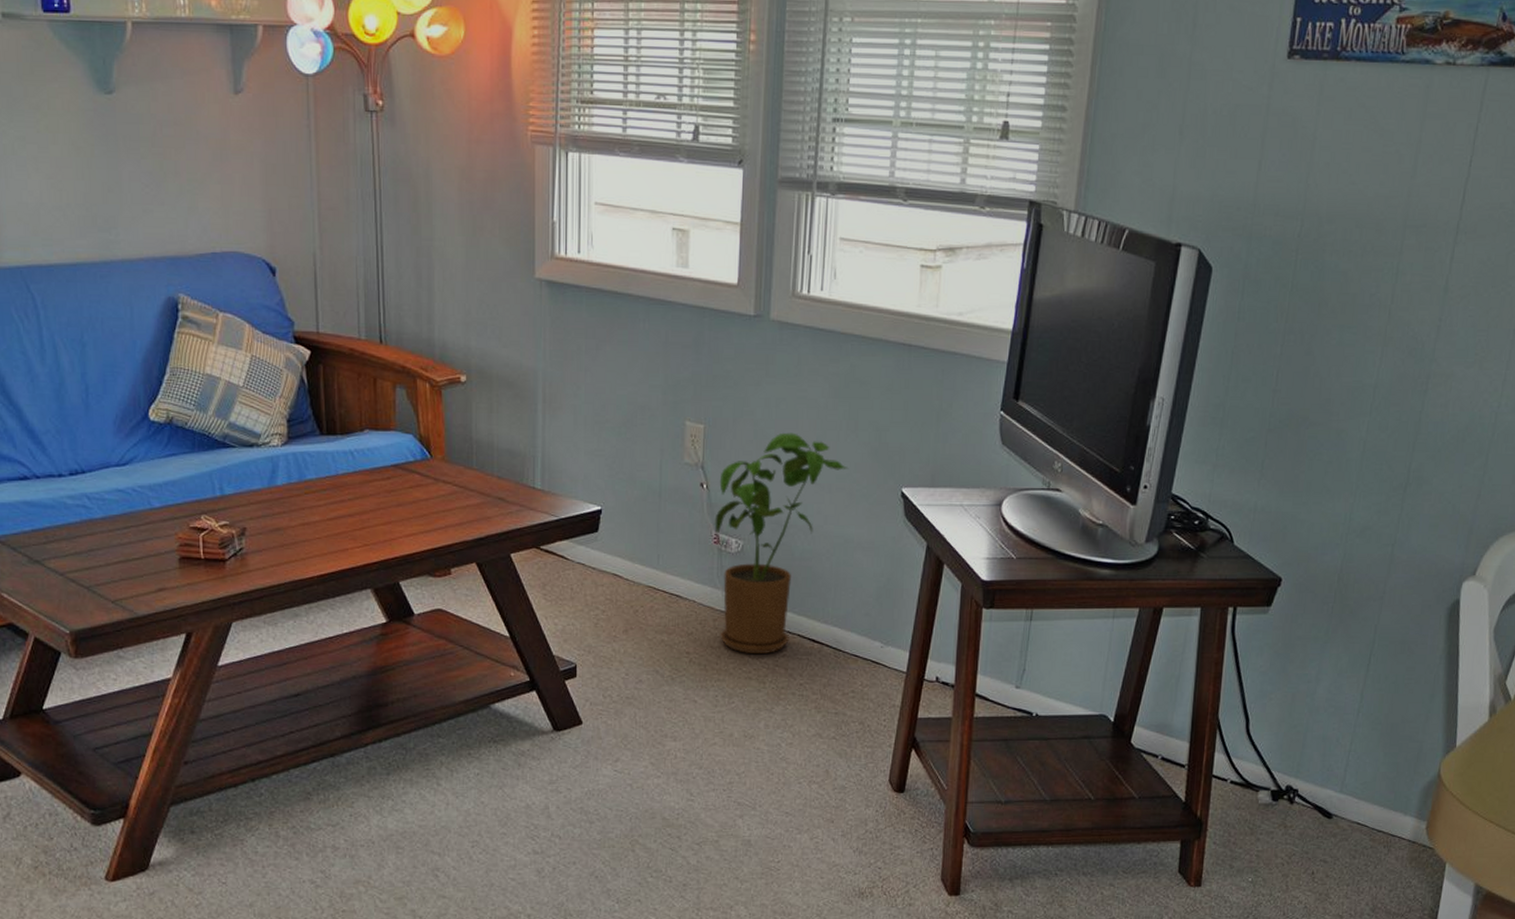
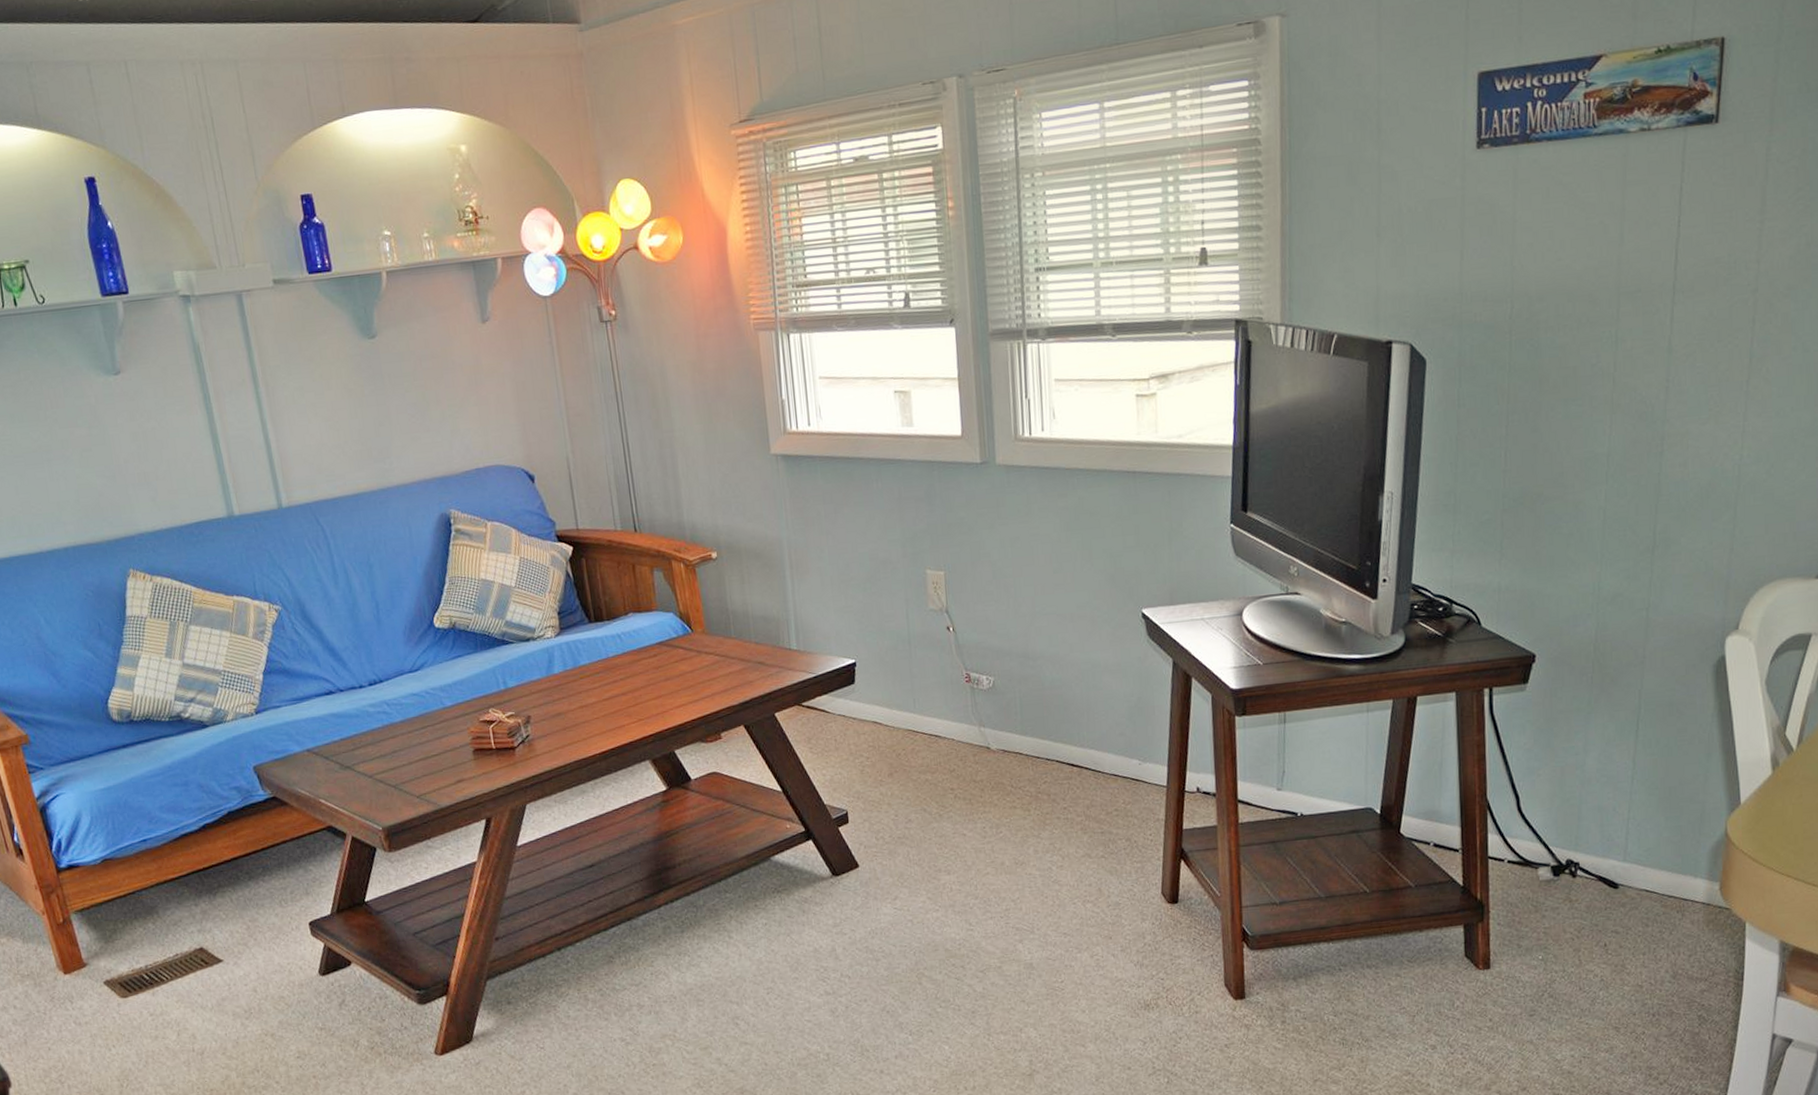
house plant: present [714,432,849,655] -> none [964,568,1088,784]

